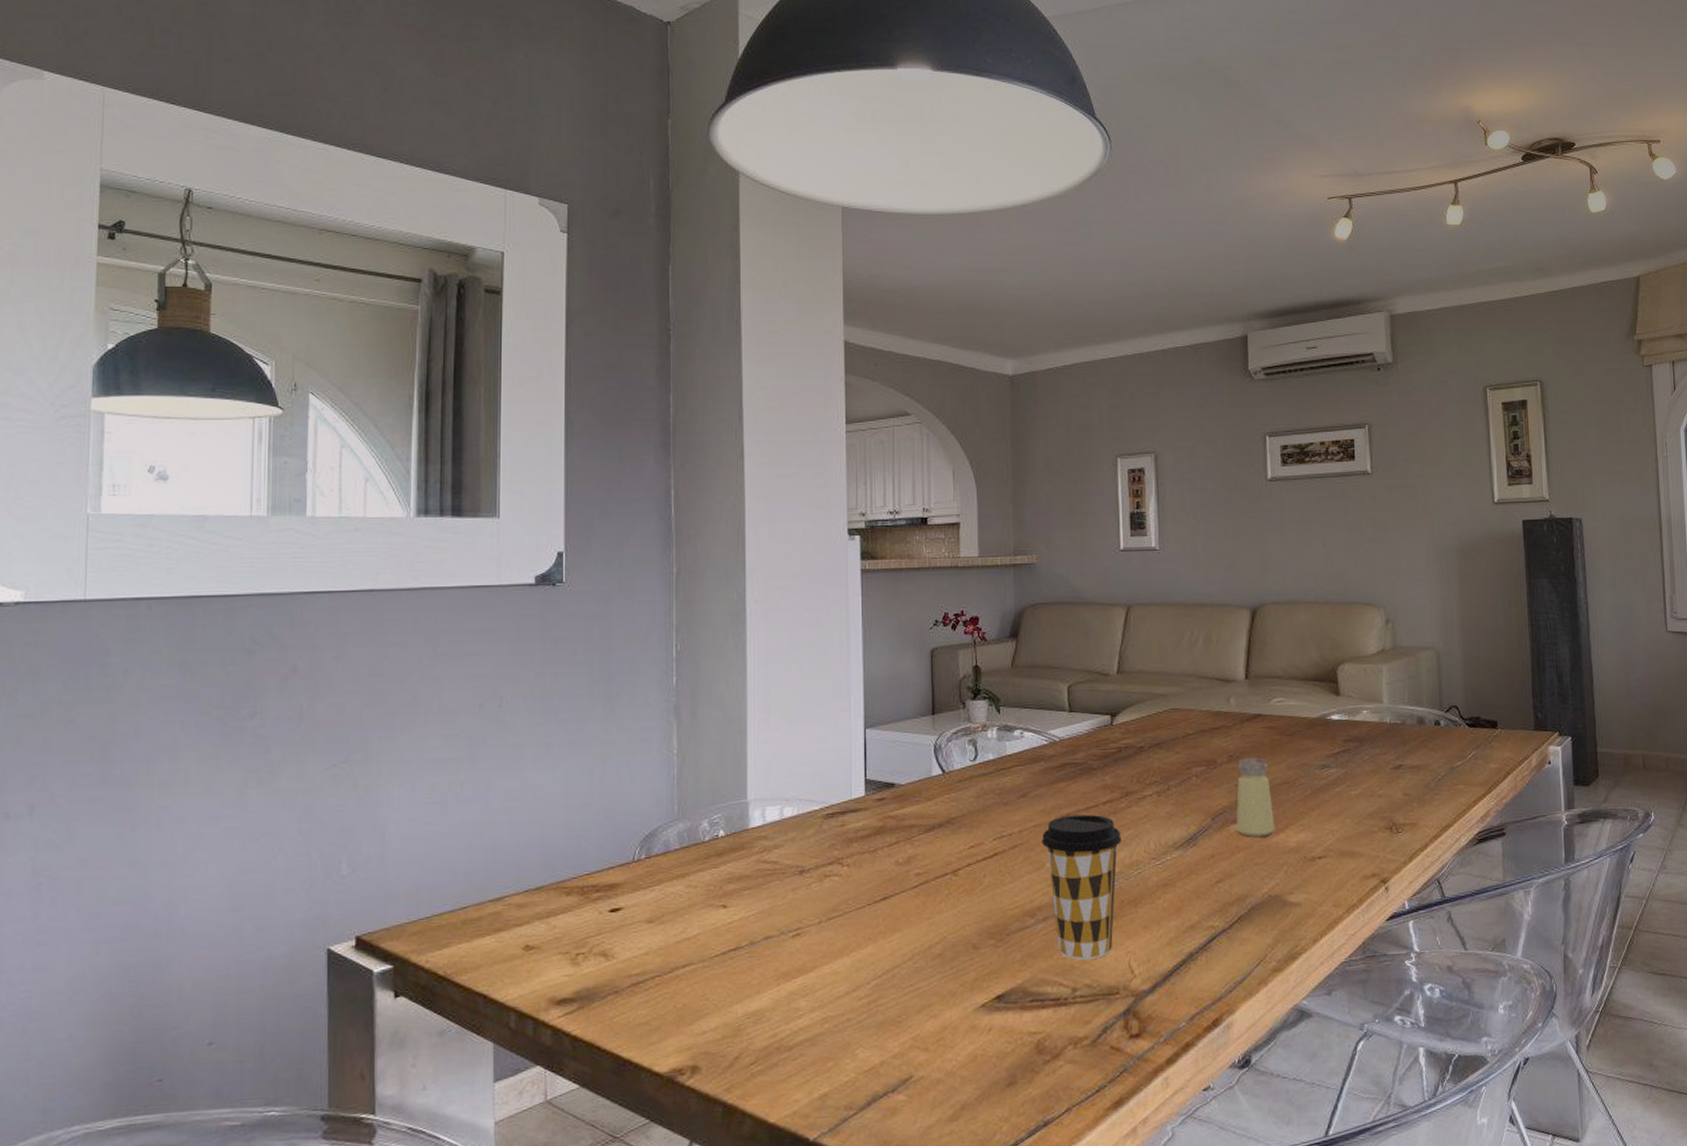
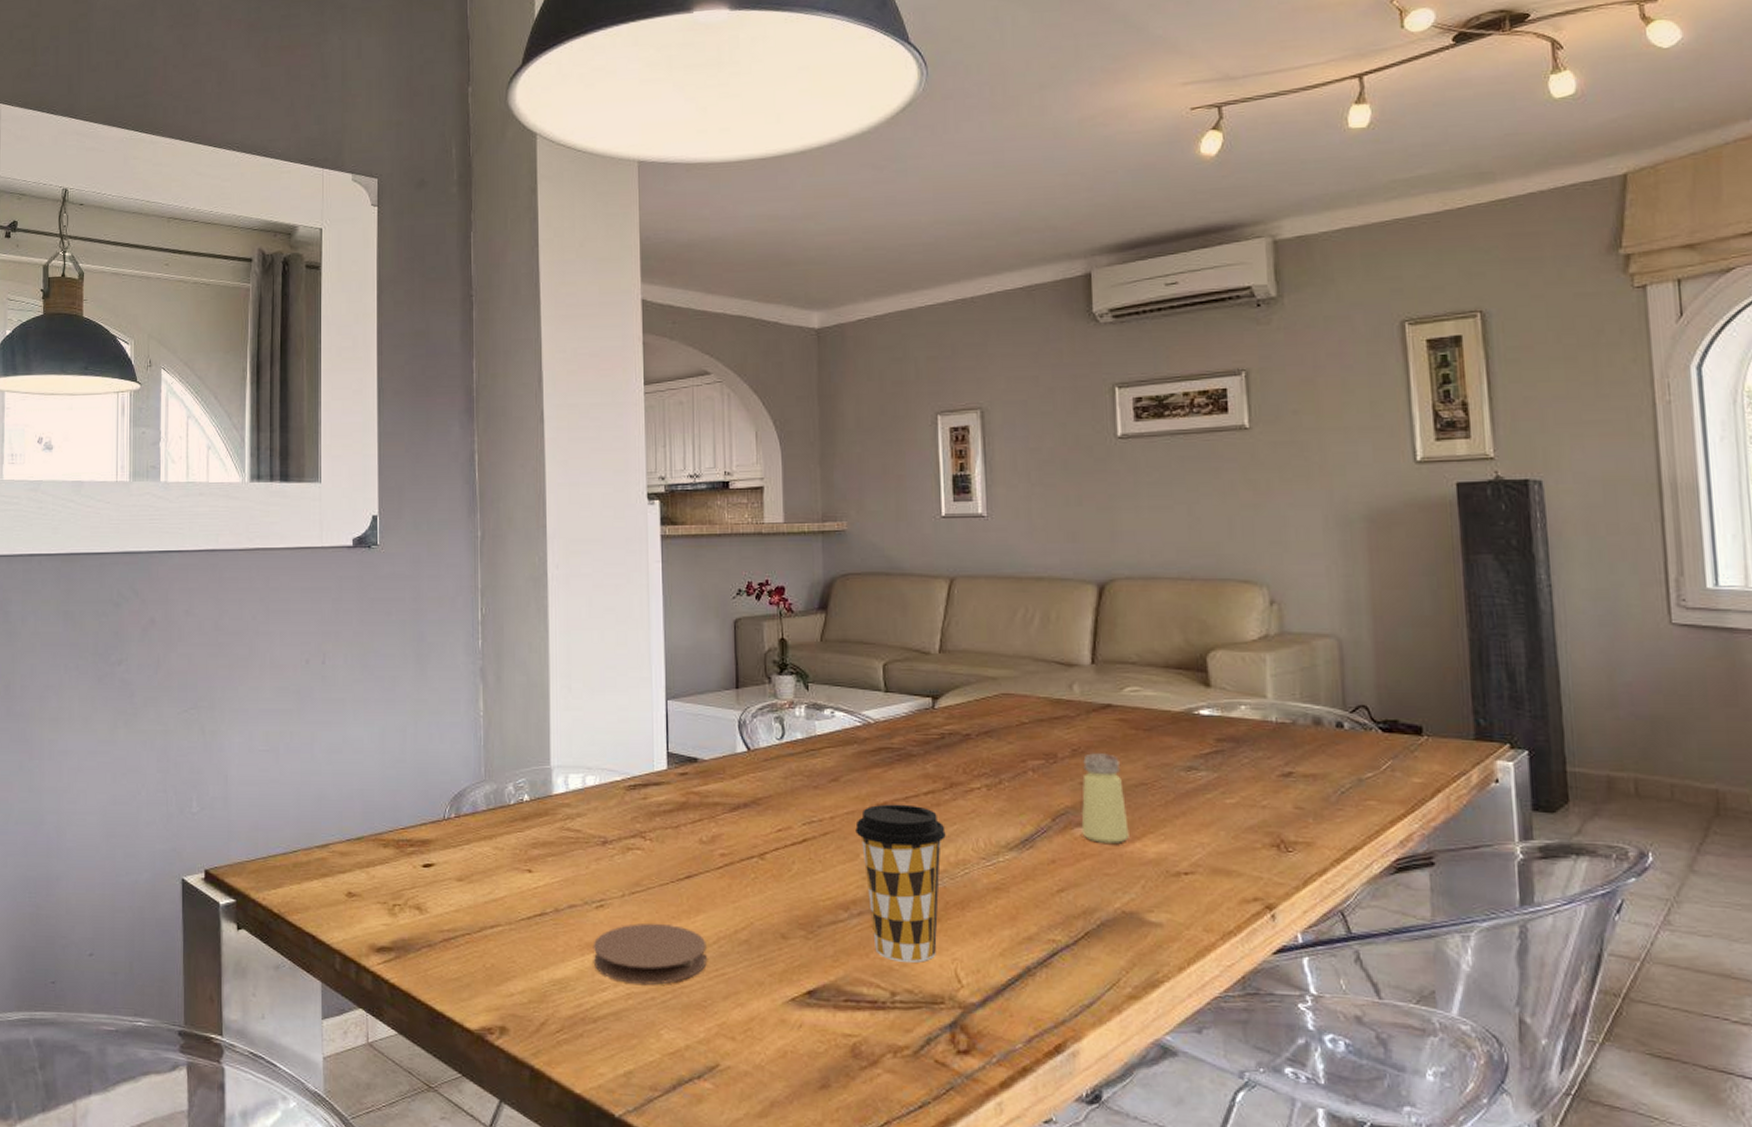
coaster: none [789,946,902,1008] -> present [593,923,707,985]

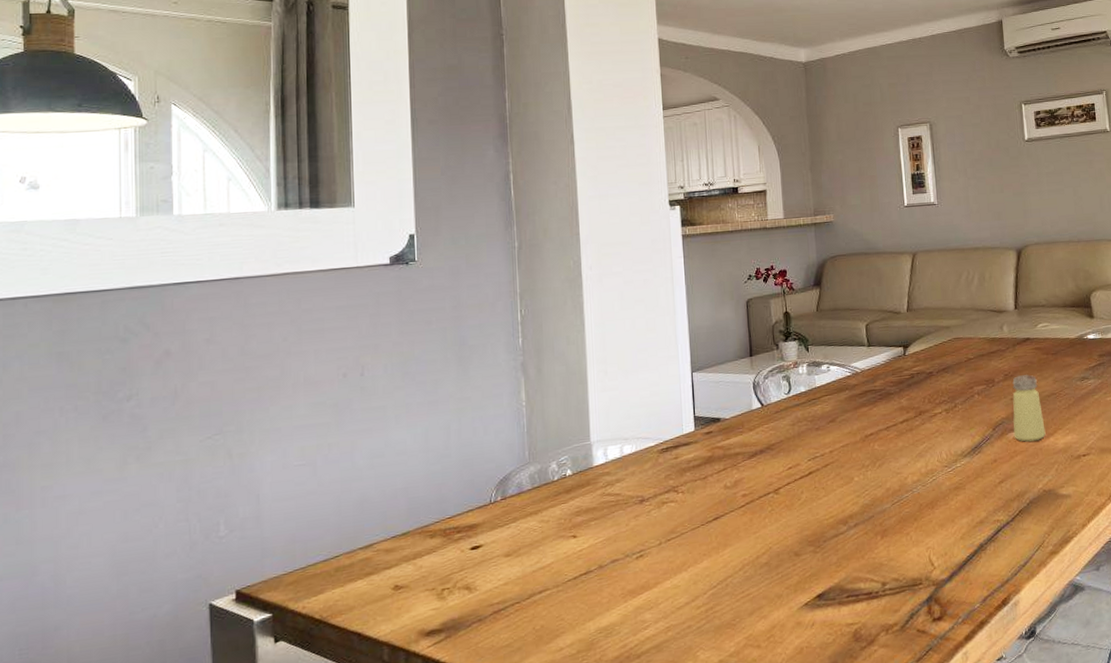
coaster: present [593,923,707,985] -> none [634,561,734,618]
coffee cup: present [855,804,946,963] -> none [849,432,918,558]

